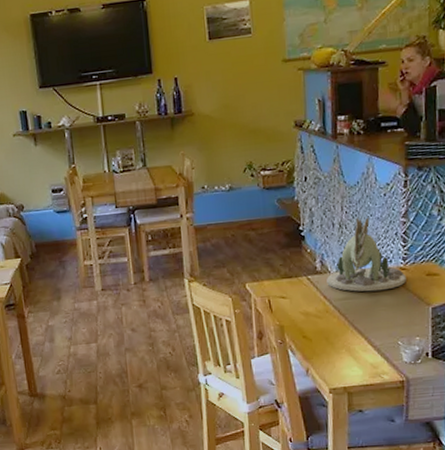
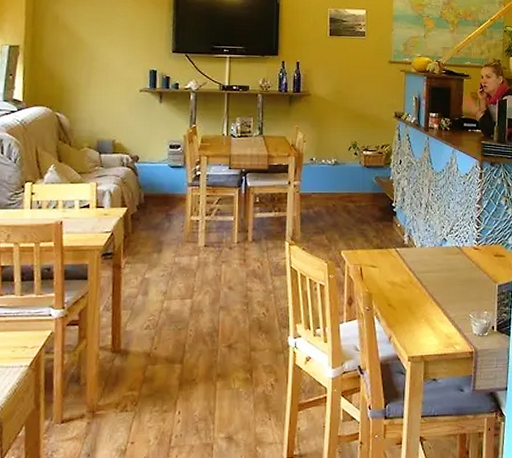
toy dinosaur: present [327,216,406,292] -> none [412,200,478,267]

